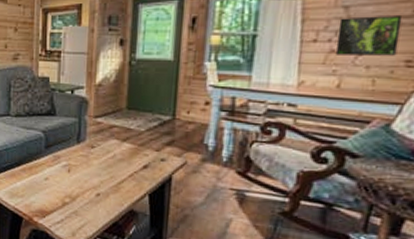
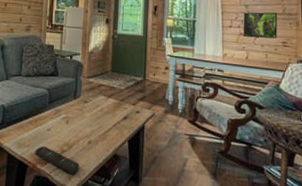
remote control: none [31,196,85,230] -> present [36,145,79,174]

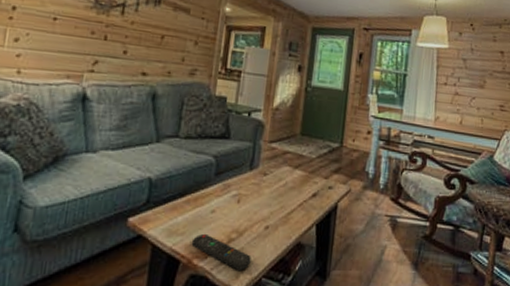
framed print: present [243,12,278,39] -> none [458,68,497,101]

